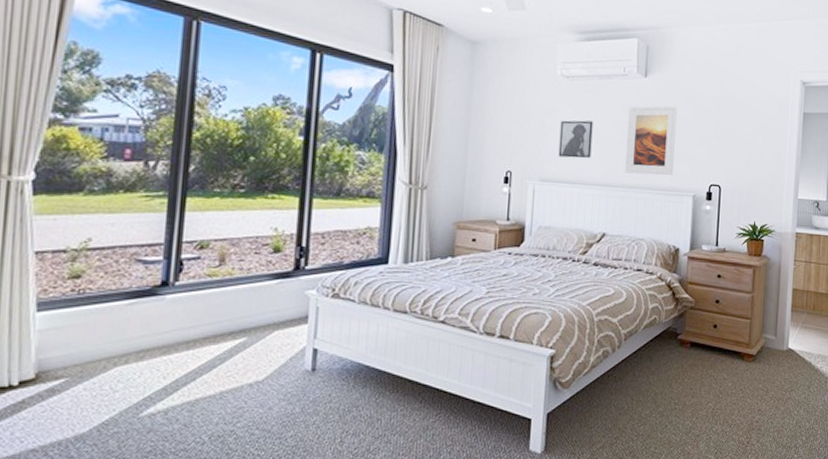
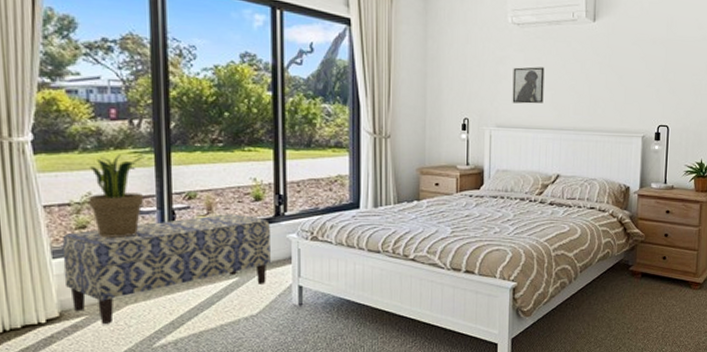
bench: none [46,266,288,388] -> present [62,214,271,324]
potted plant: none [87,197,158,290] -> present [89,154,146,238]
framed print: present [625,106,677,175] -> none [576,49,625,118]

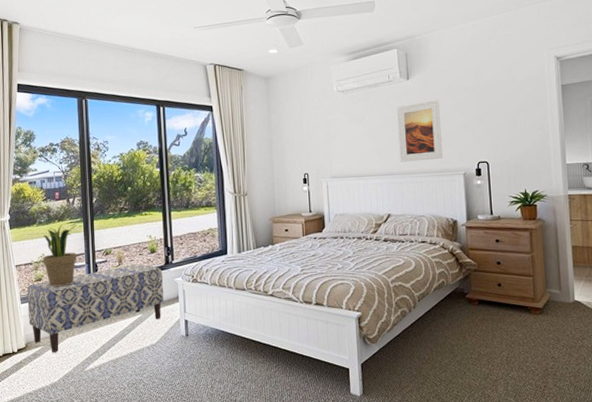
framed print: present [512,66,545,104] -> none [341,124,370,157]
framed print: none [576,49,625,118] -> present [397,100,444,162]

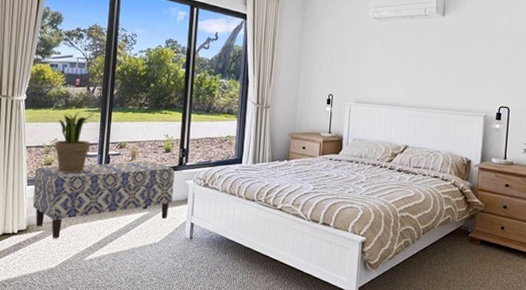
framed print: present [397,100,444,162] -> none [424,40,471,98]

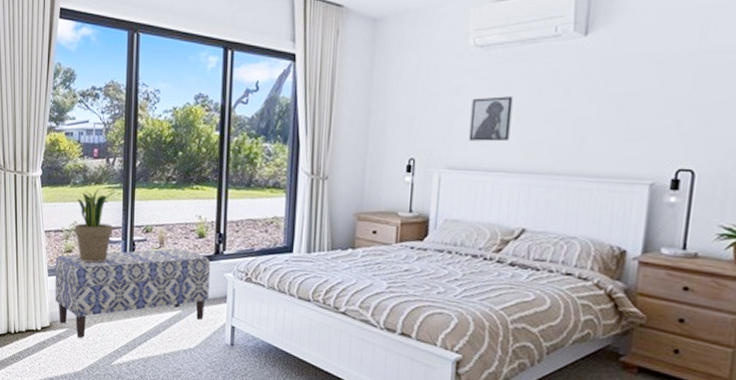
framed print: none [370,53,399,84] -> present [468,96,513,142]

